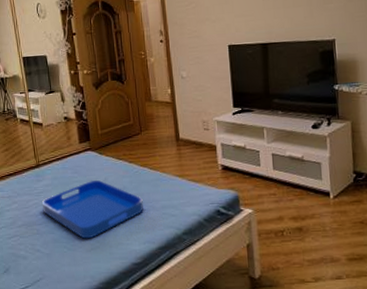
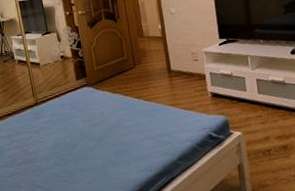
serving tray: present [42,180,143,239] -> none [42,114,140,172]

